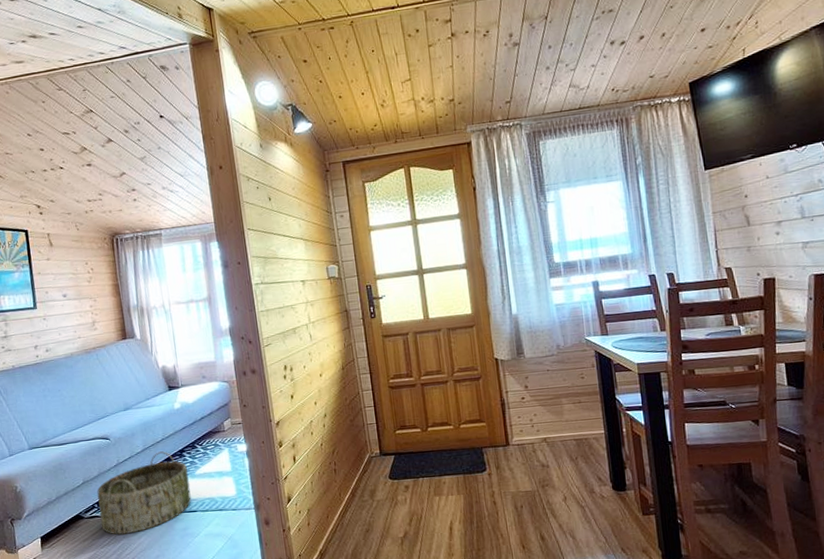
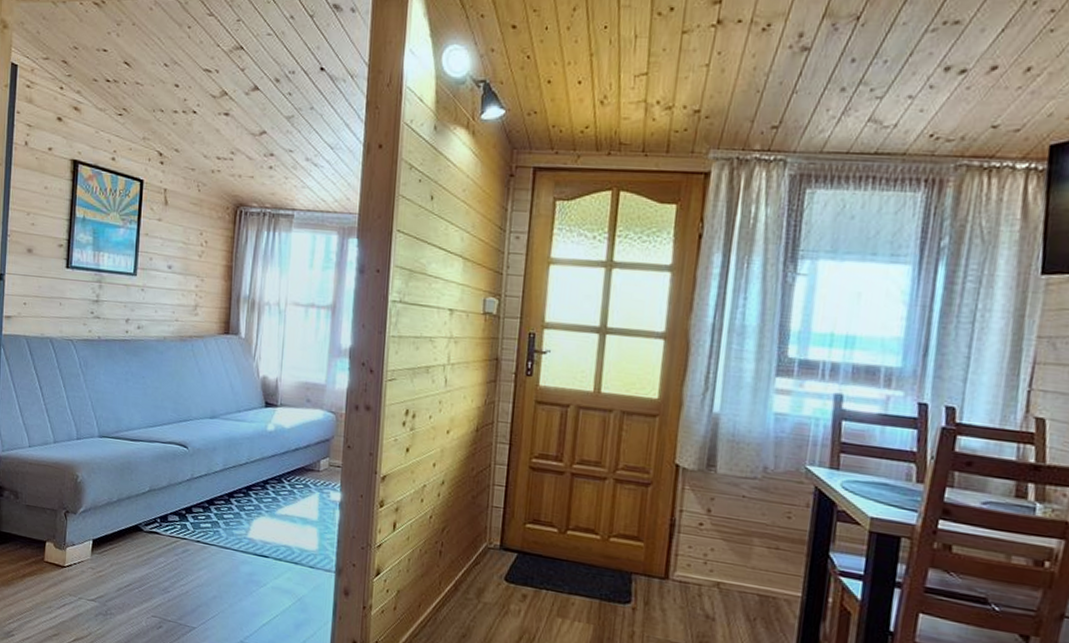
basket: present [97,451,192,535] -> none [159,476,268,564]

